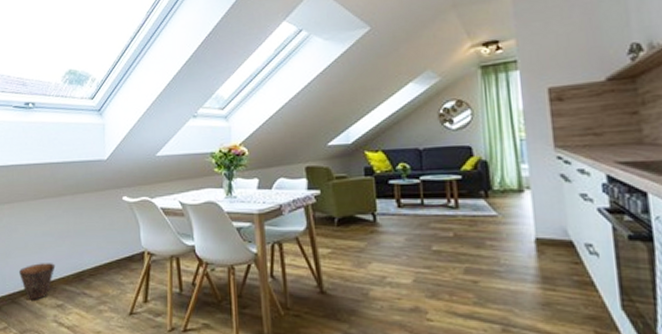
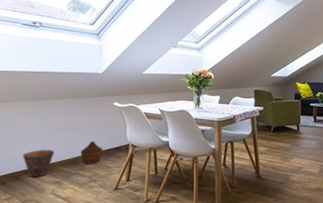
woven basket: none [85,249,113,280] -> present [80,141,103,164]

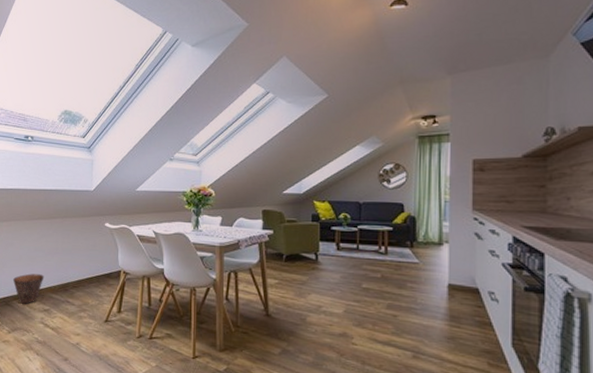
woven basket: present [80,141,103,164] -> none [70,266,93,292]

